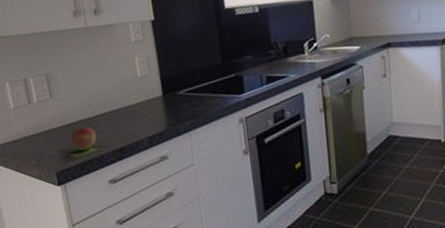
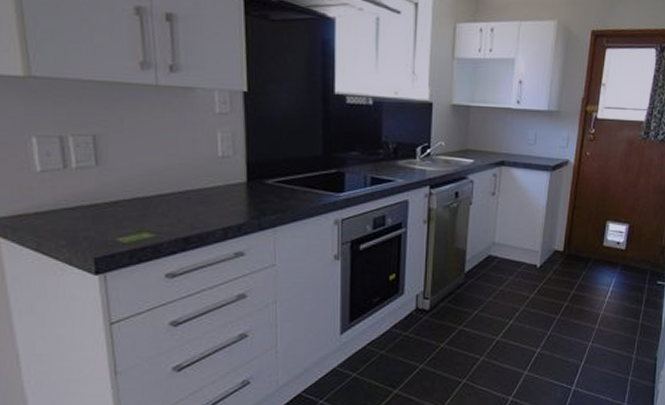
fruit: present [71,126,97,151] -> none [119,206,155,236]

